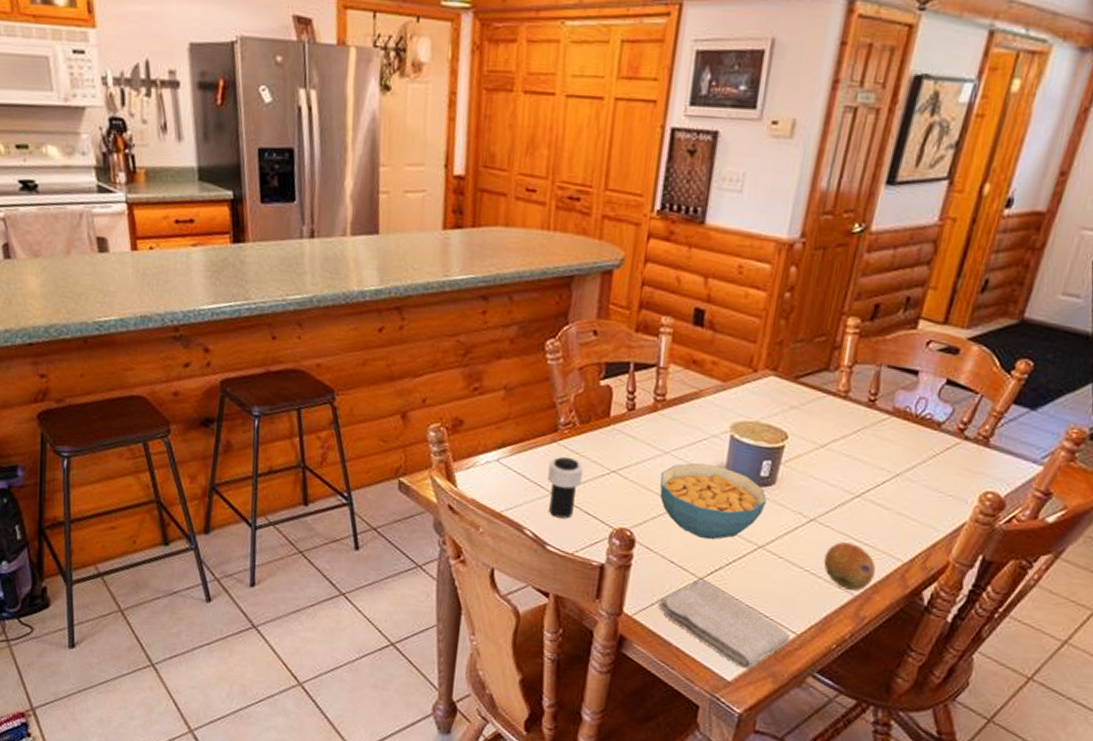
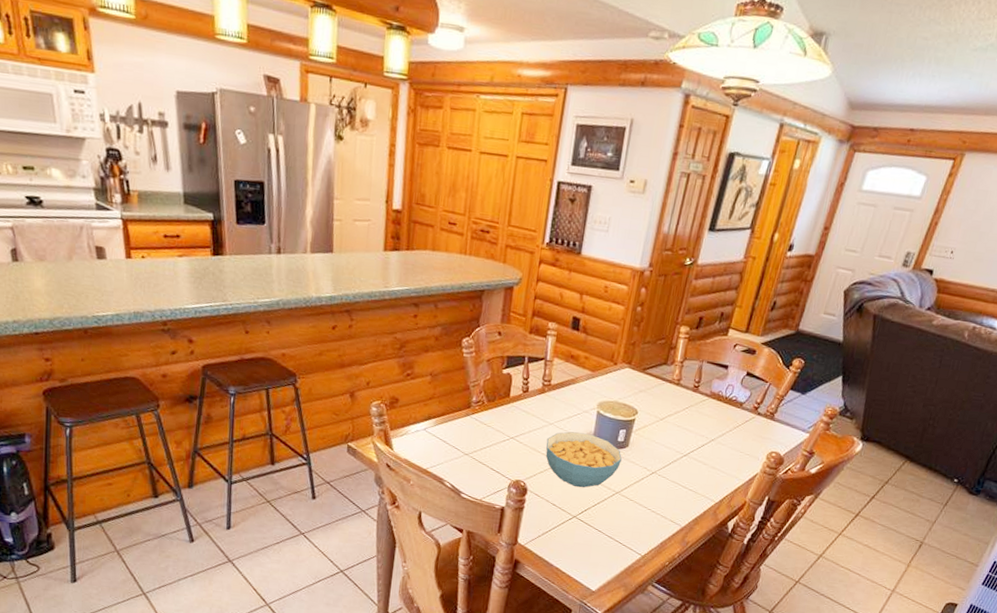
cup: present [548,456,584,519] -> none [463,426,490,474]
washcloth: present [658,579,791,670] -> none [544,517,637,582]
fruit: present [823,542,876,591] -> none [661,488,697,523]

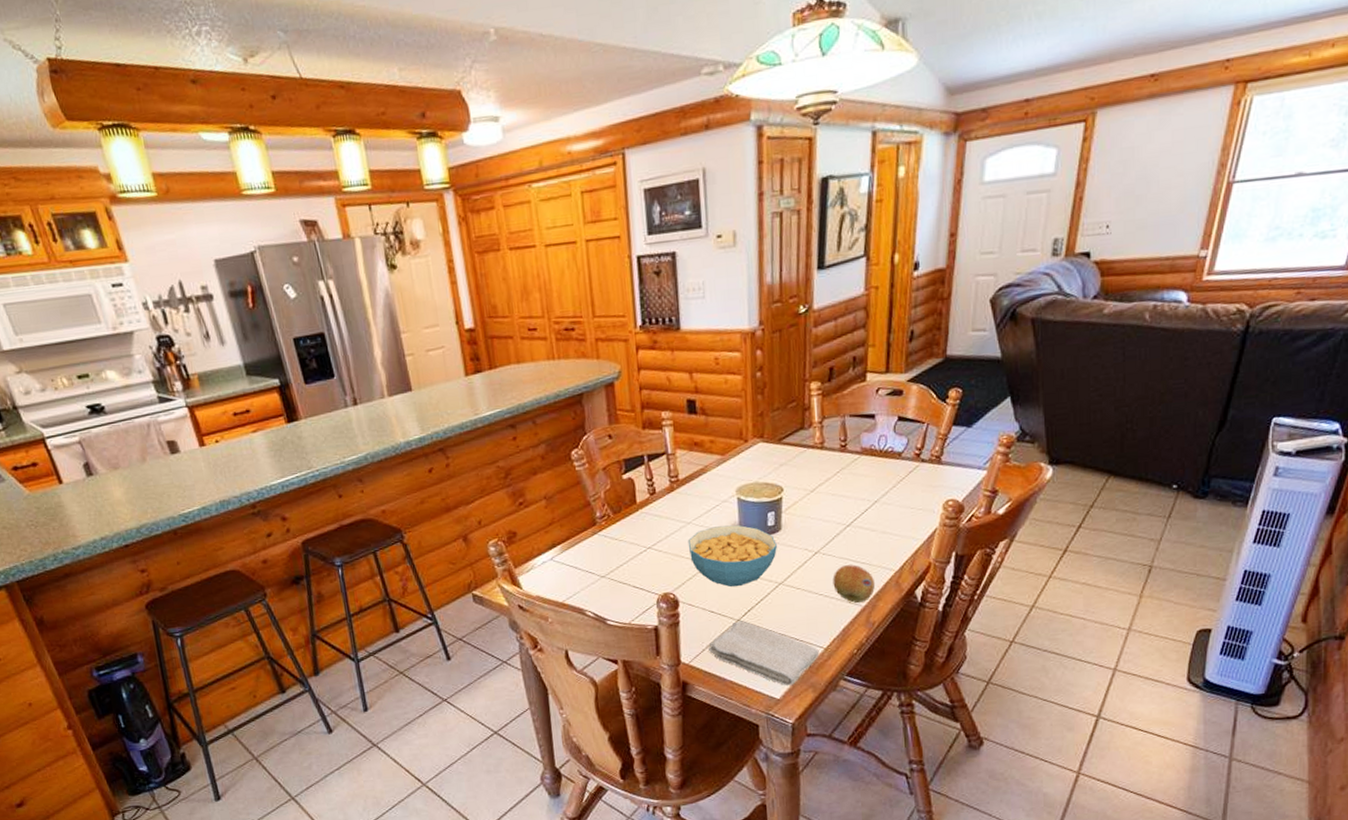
washcloth: none [544,517,637,582] -> present [709,620,820,686]
fruit: none [661,488,697,523] -> present [832,564,876,603]

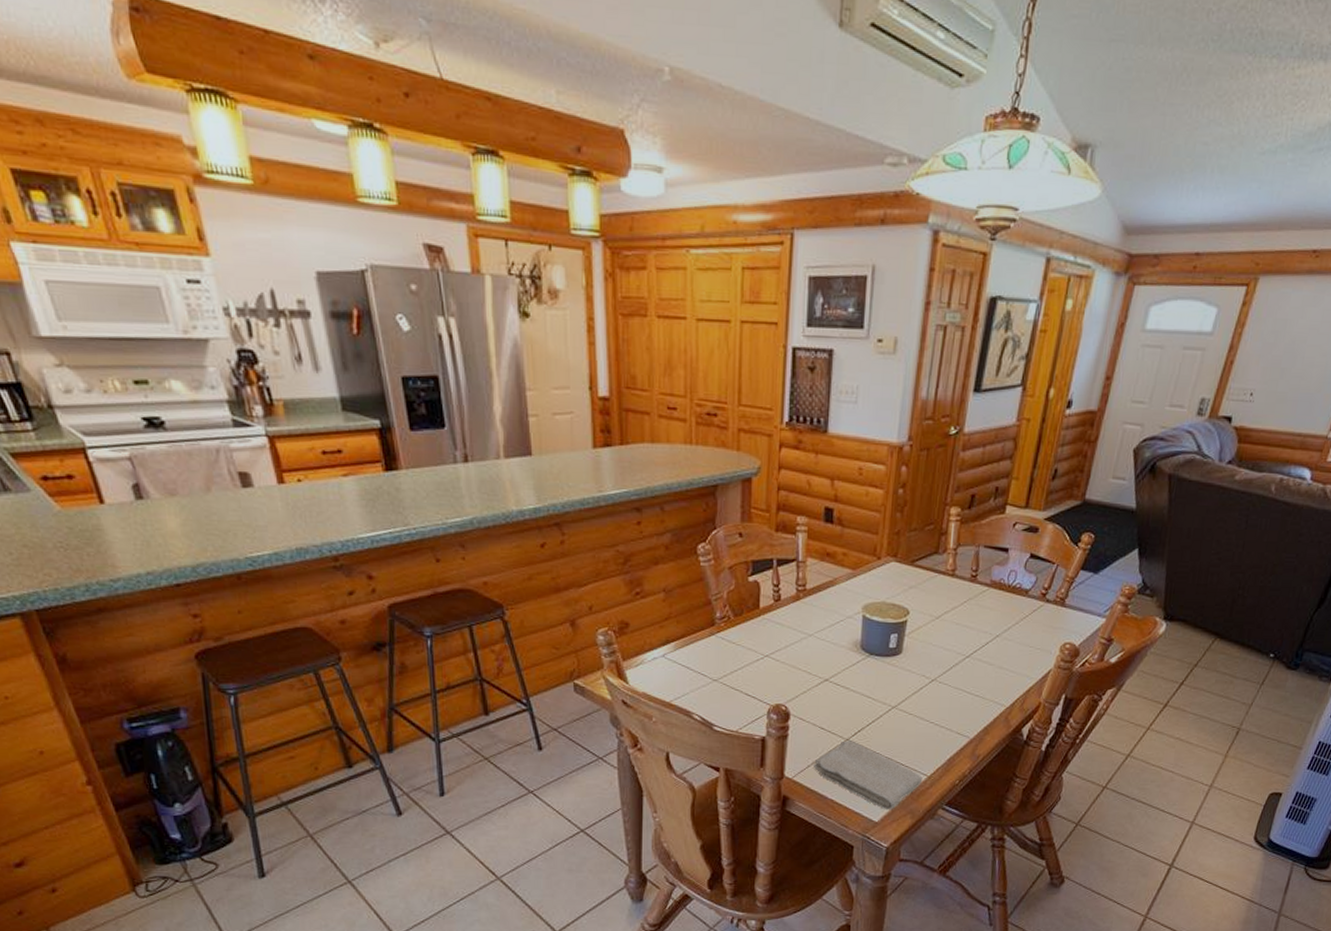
cereal bowl: present [687,524,777,587] -> none [806,642,896,706]
fruit: present [832,564,876,603] -> none [945,696,986,734]

